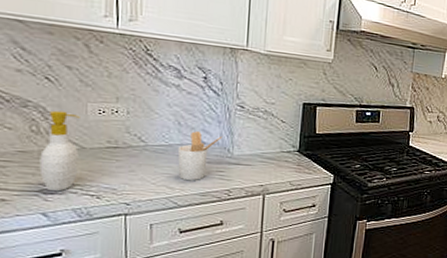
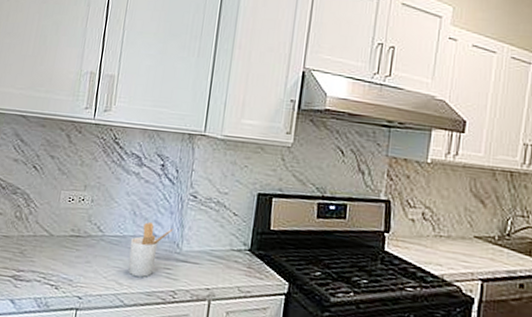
soap bottle: present [39,110,80,192] -> none [15,197,54,278]

